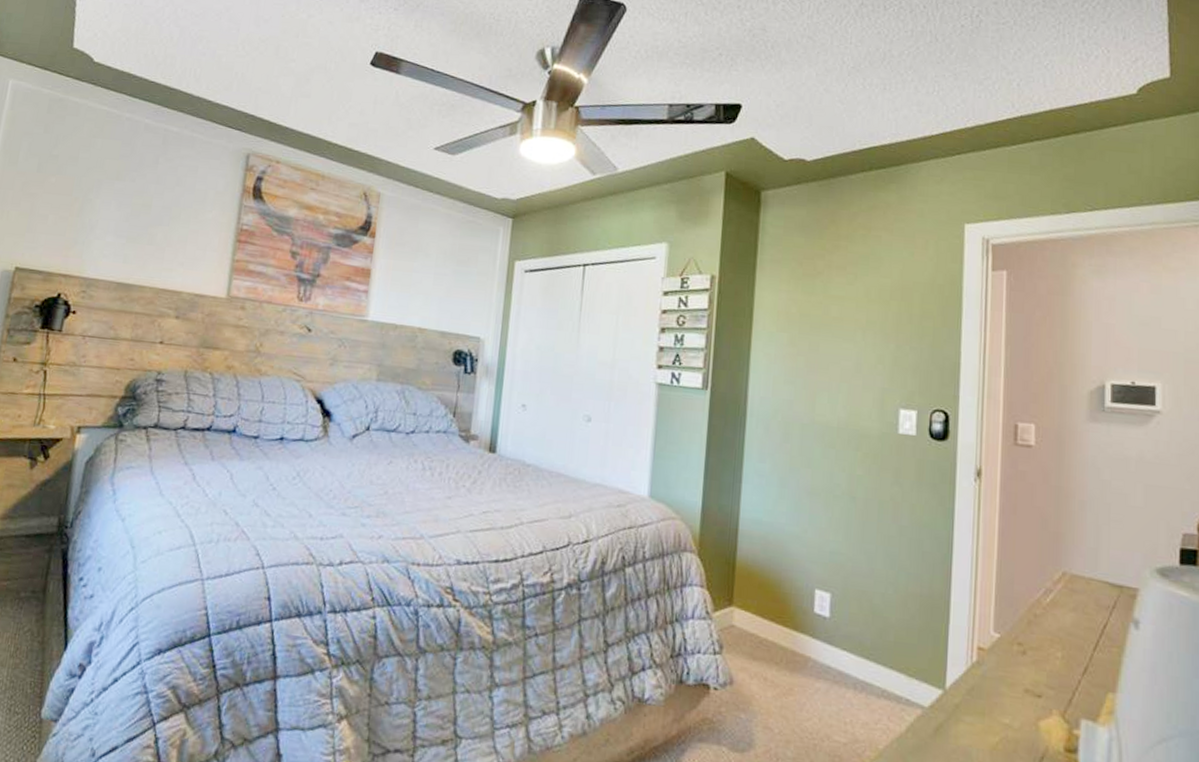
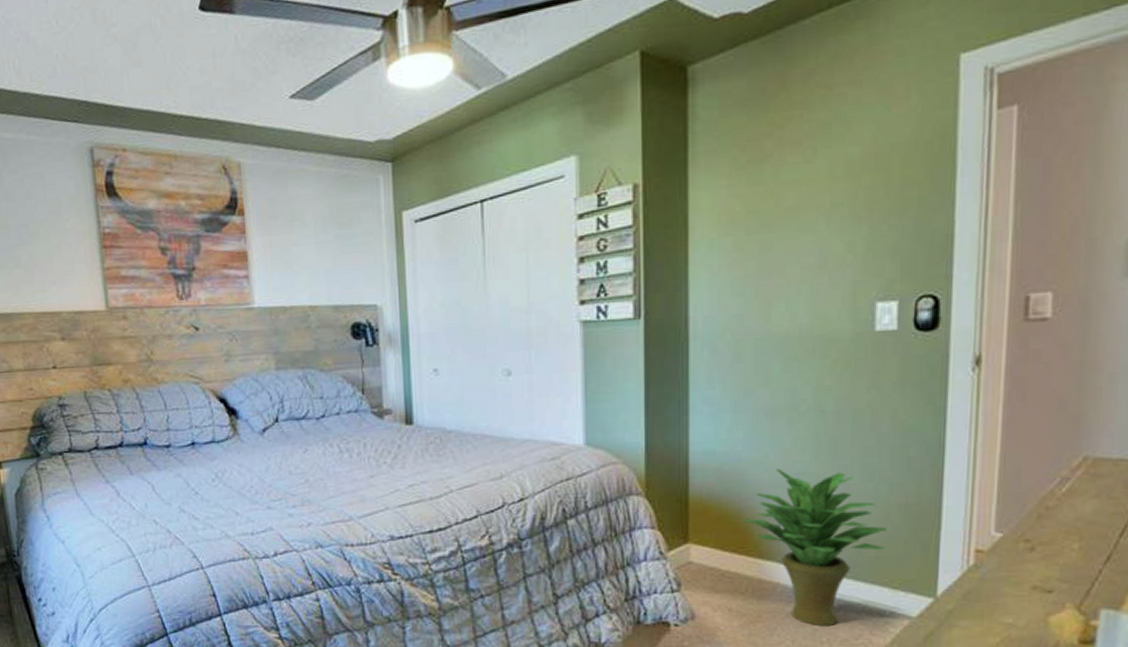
potted plant: none [782,545,905,708] -> present [743,468,888,627]

